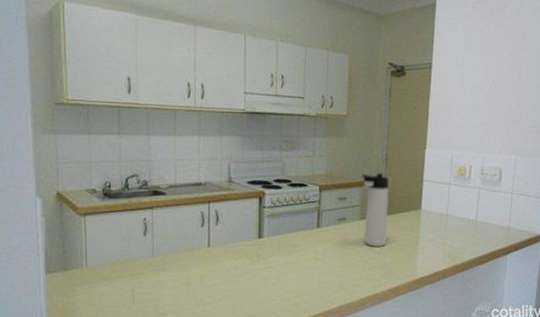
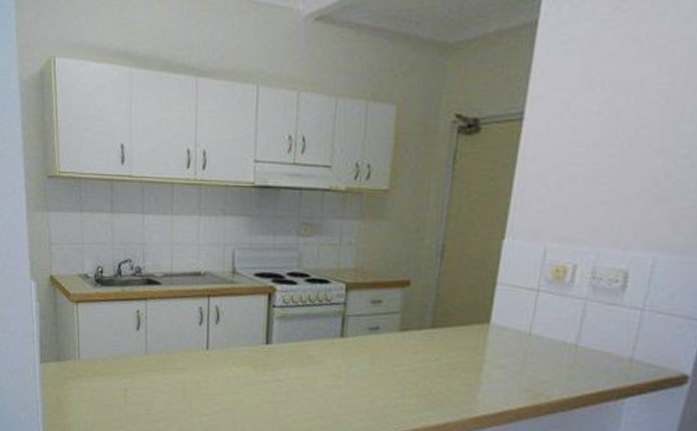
thermos bottle: present [362,173,390,247] -> none [403,269,445,369]

